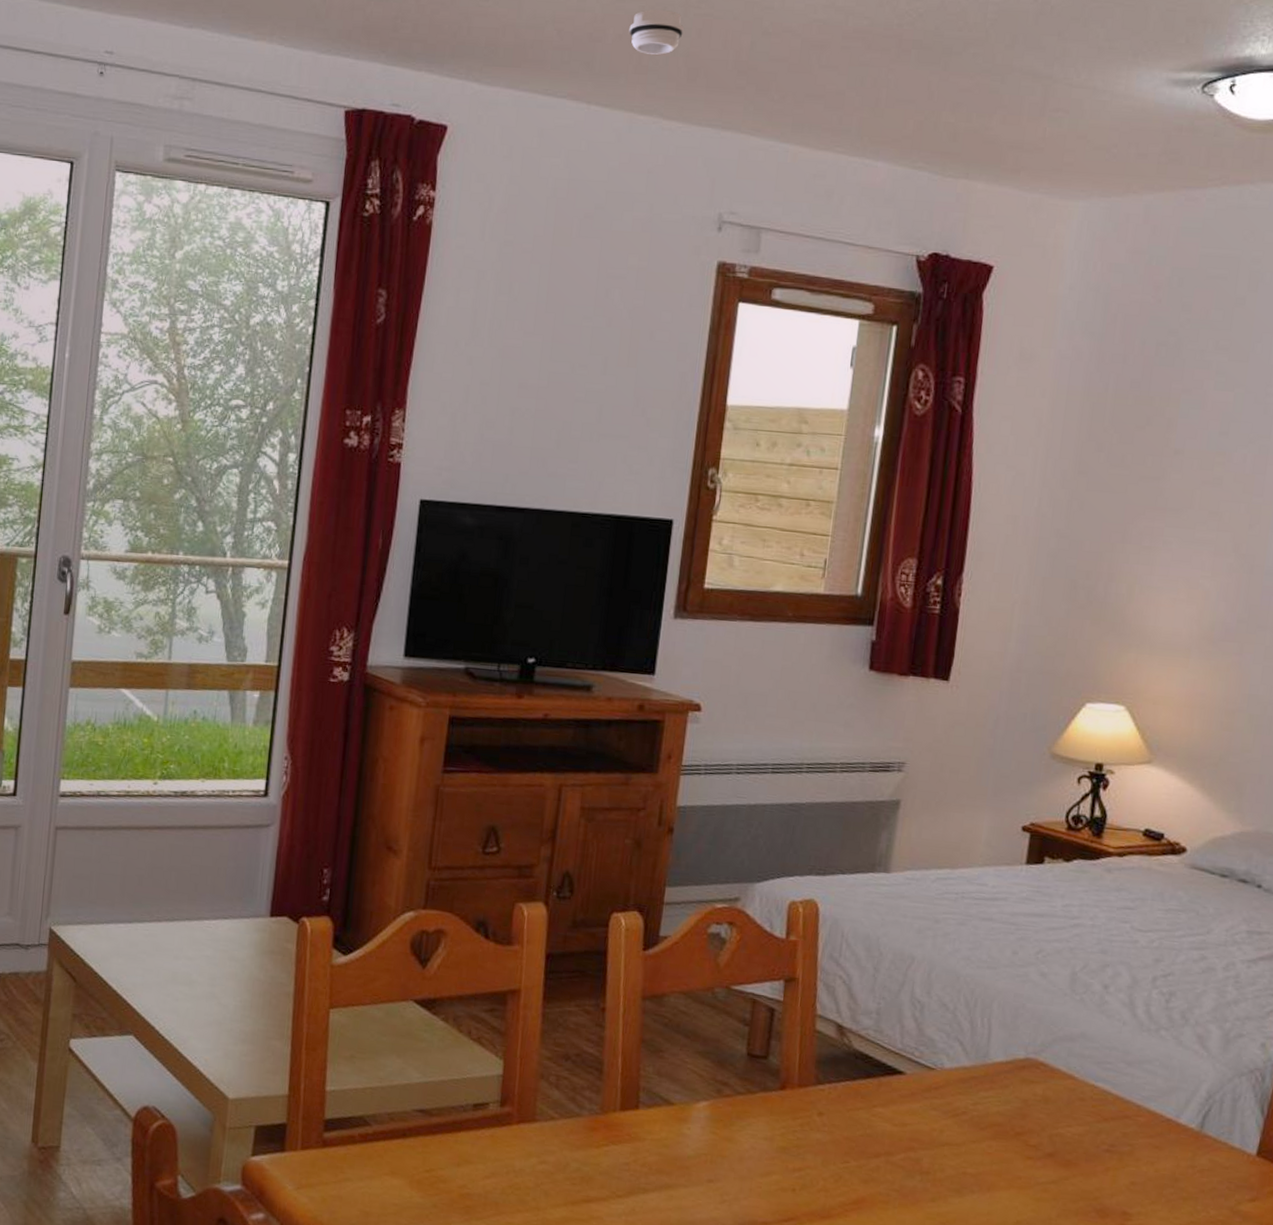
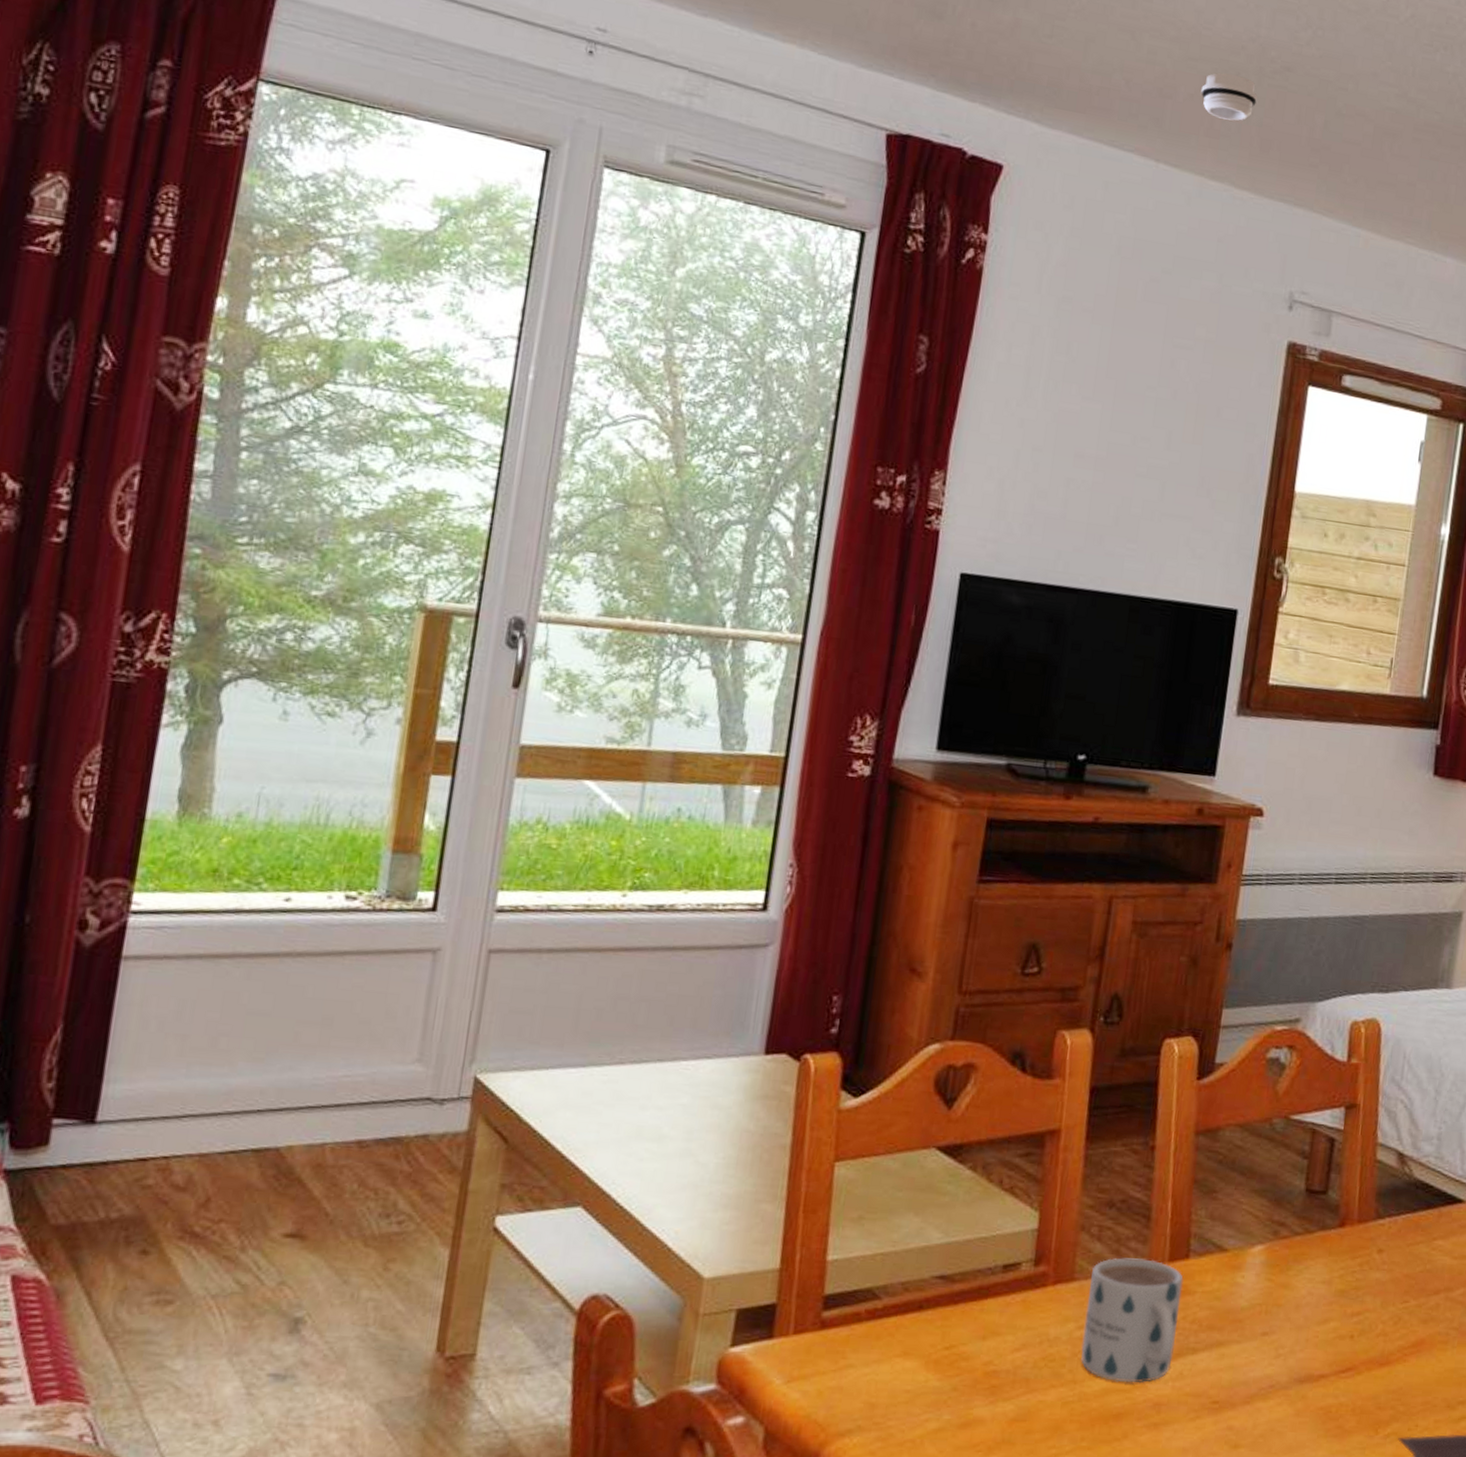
mug: none [543,1104,634,1215] -> present [1081,1258,1184,1384]

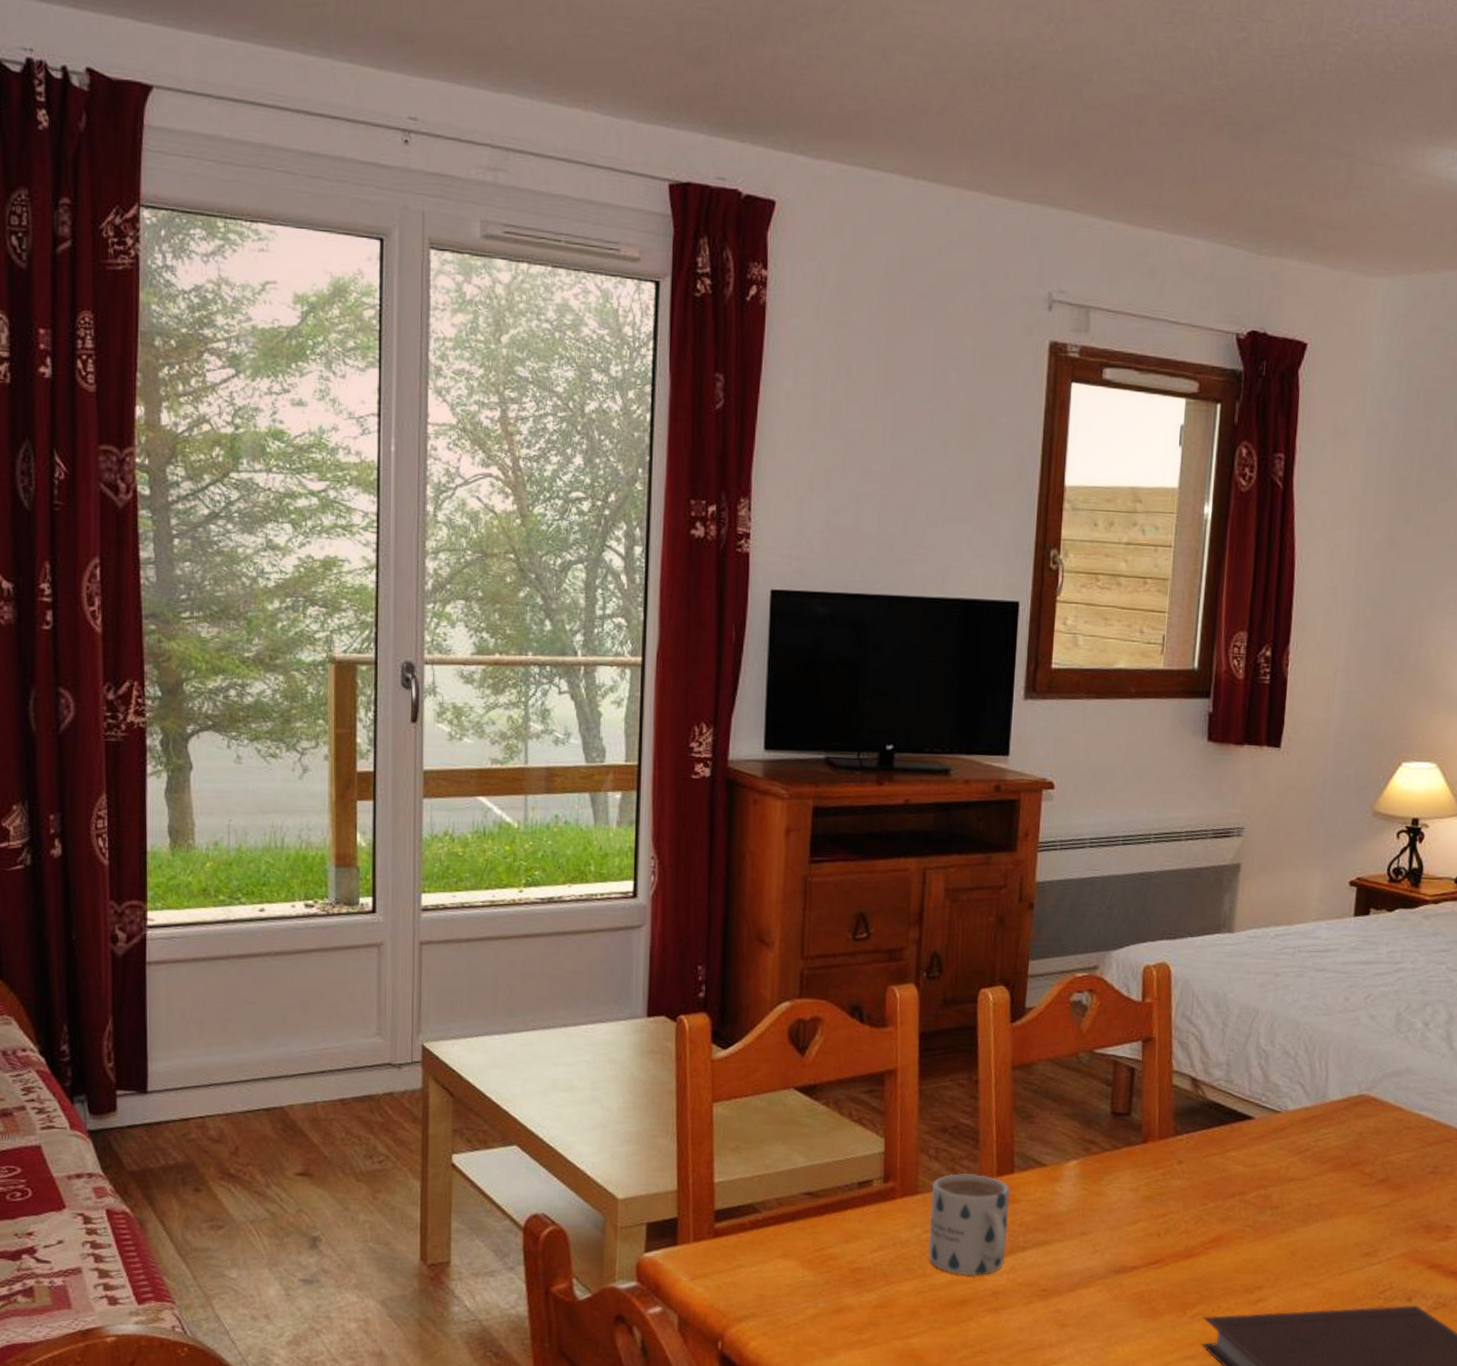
smoke detector: present [1201,72,1258,121] -> none [952,80,1007,128]

